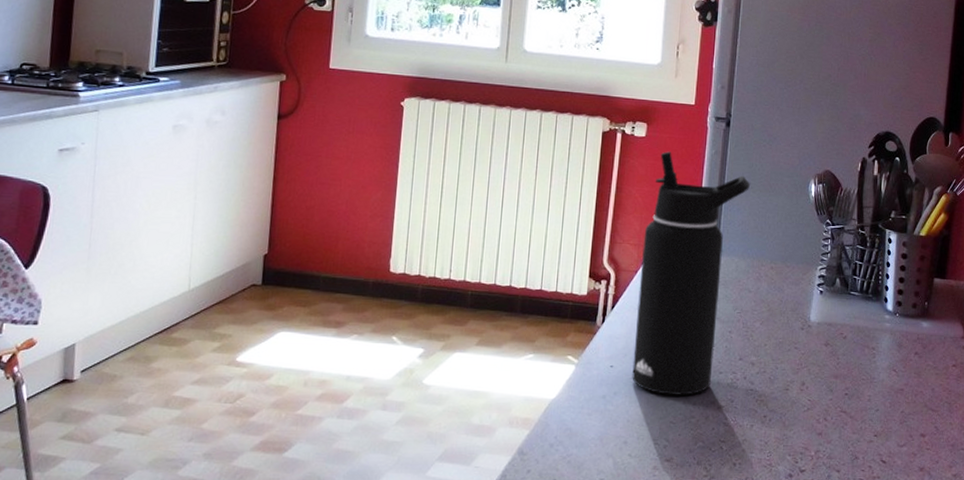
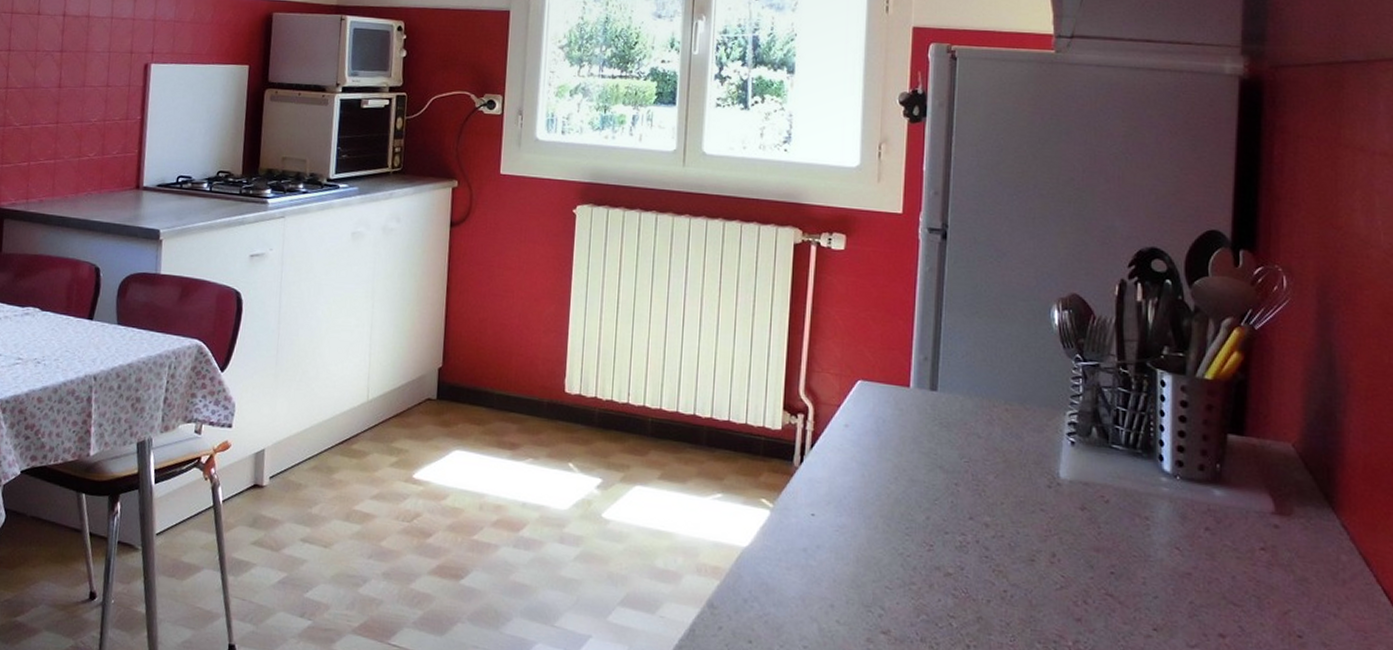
water bottle: present [632,151,751,395] -> none [837,267,976,557]

